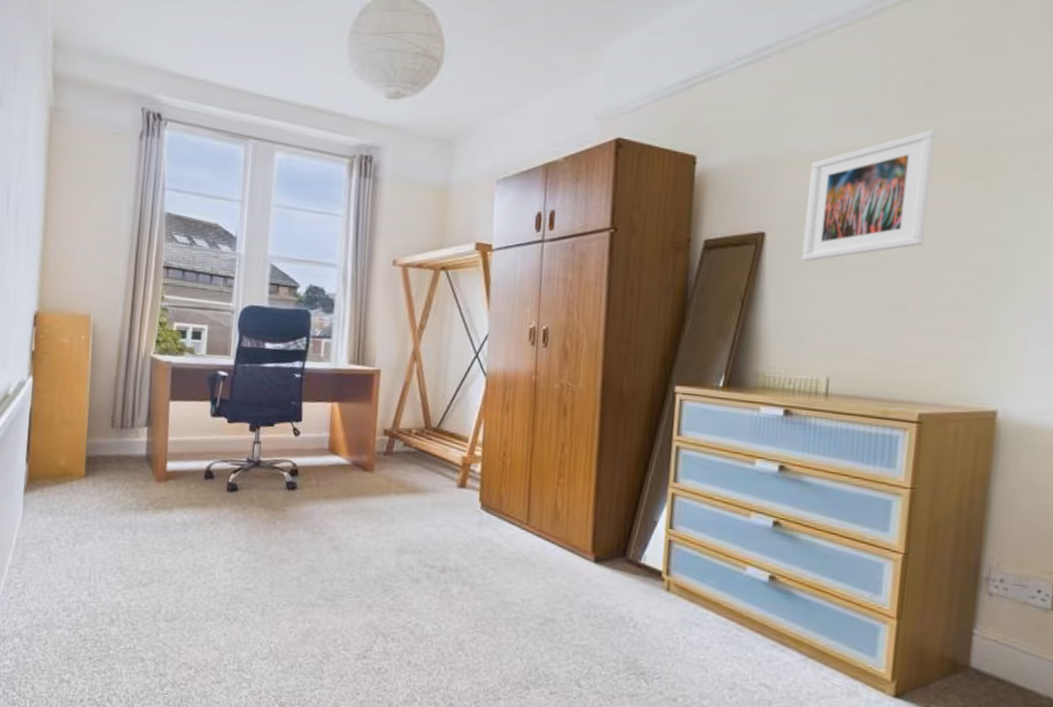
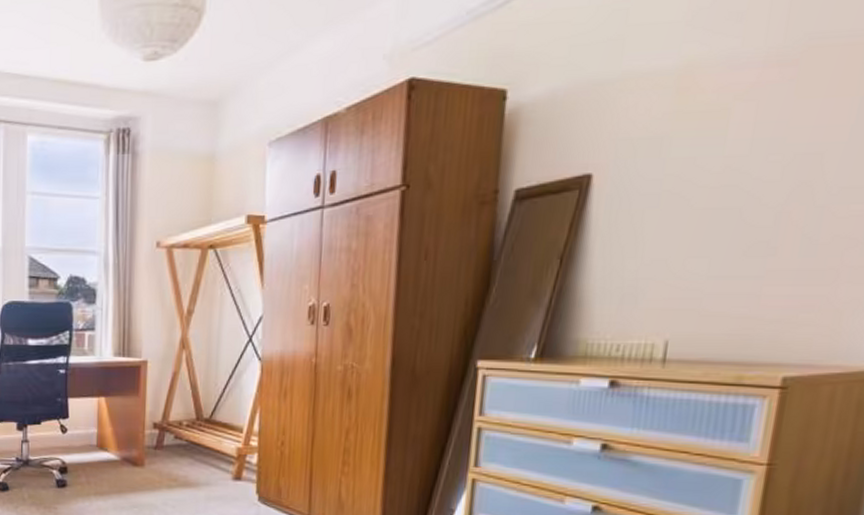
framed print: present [801,130,936,261] -> none [637,24,827,204]

